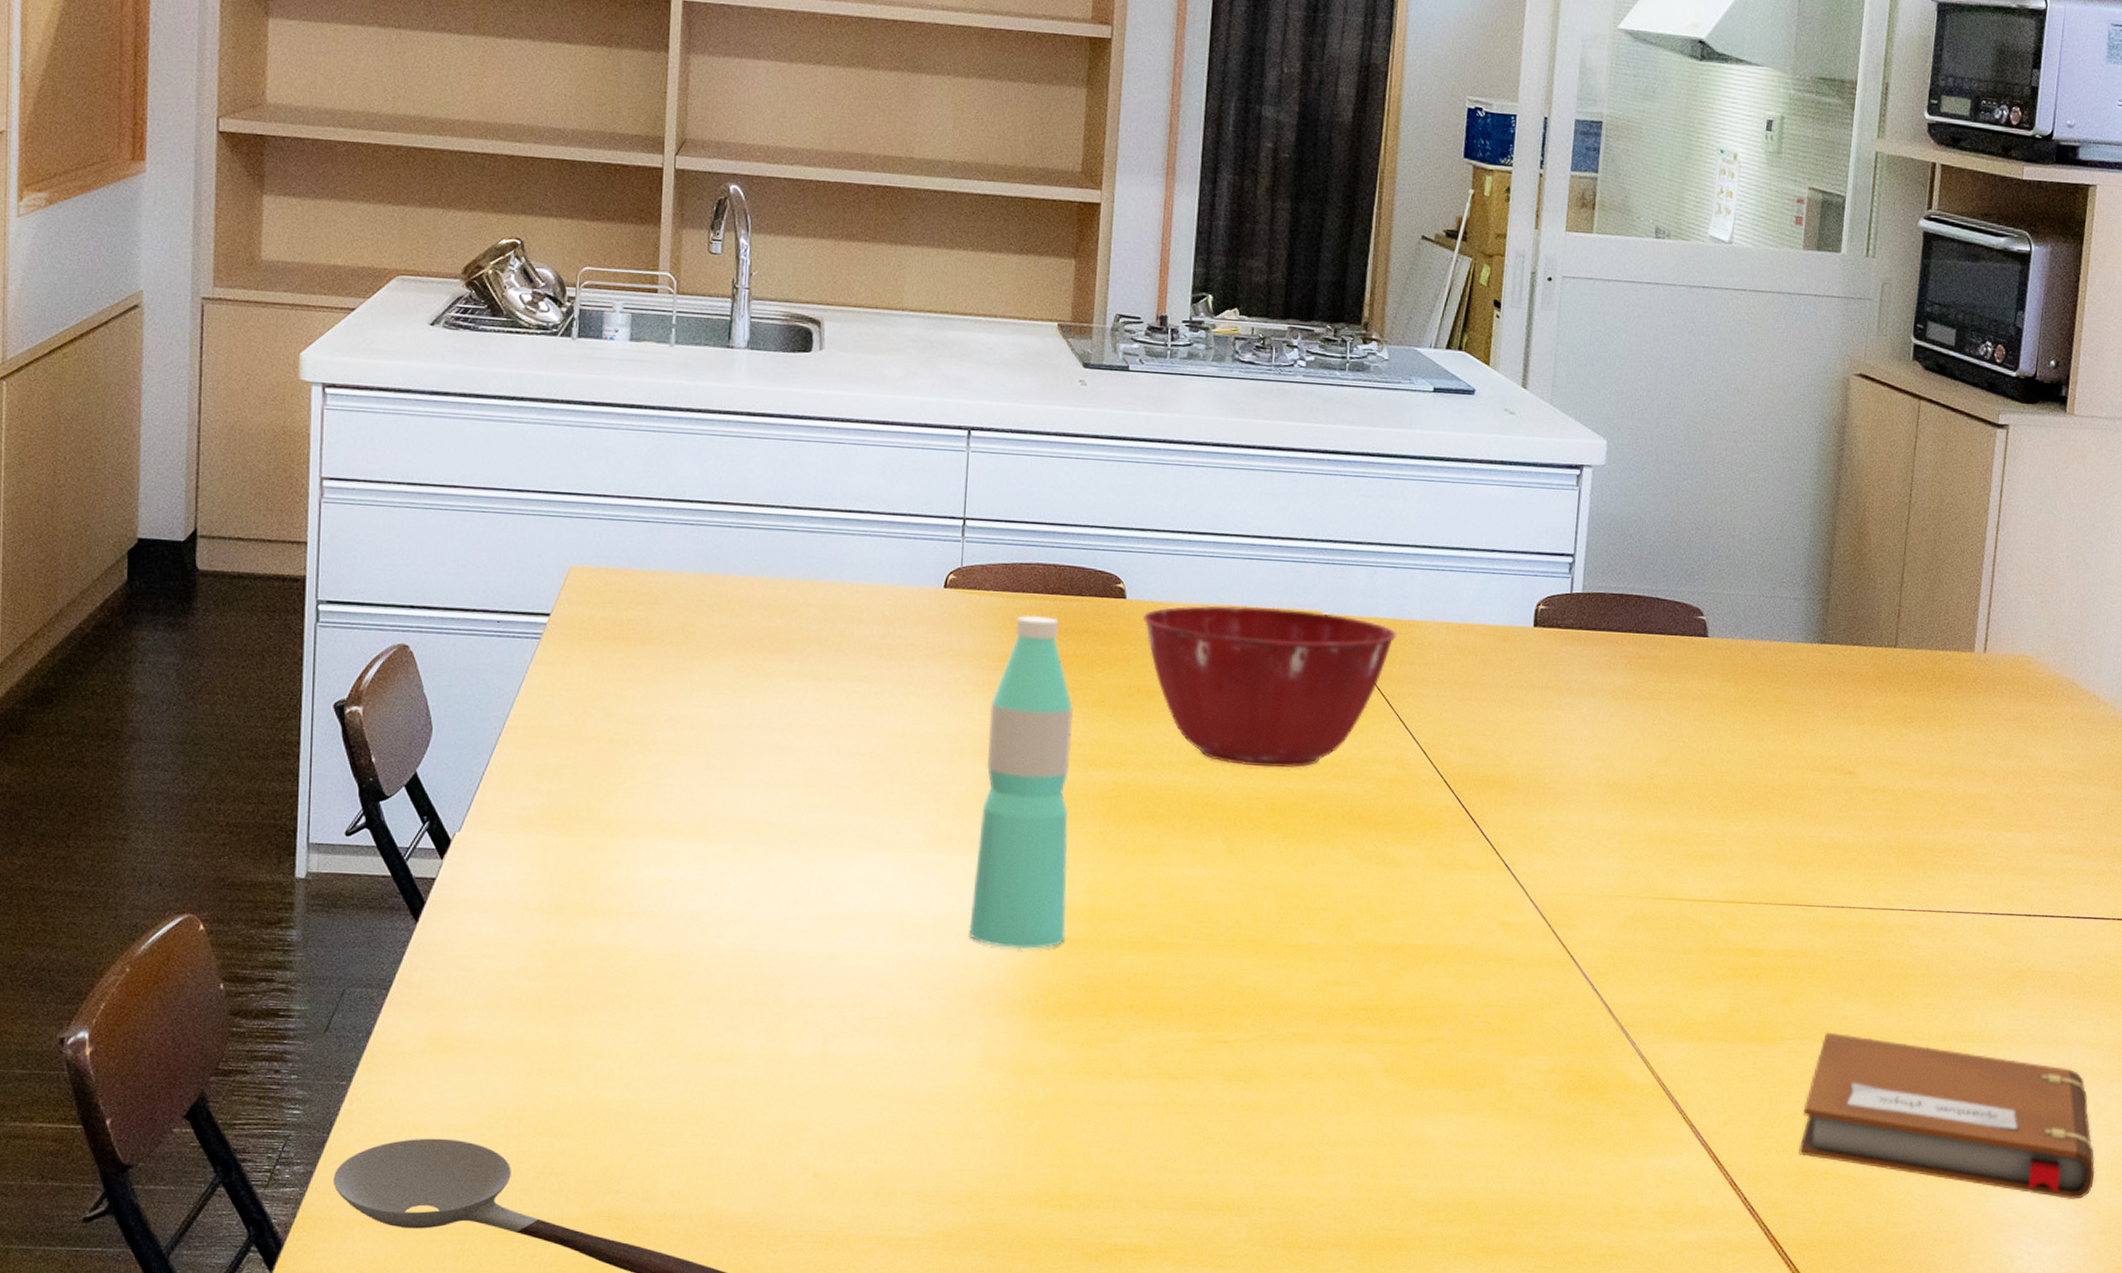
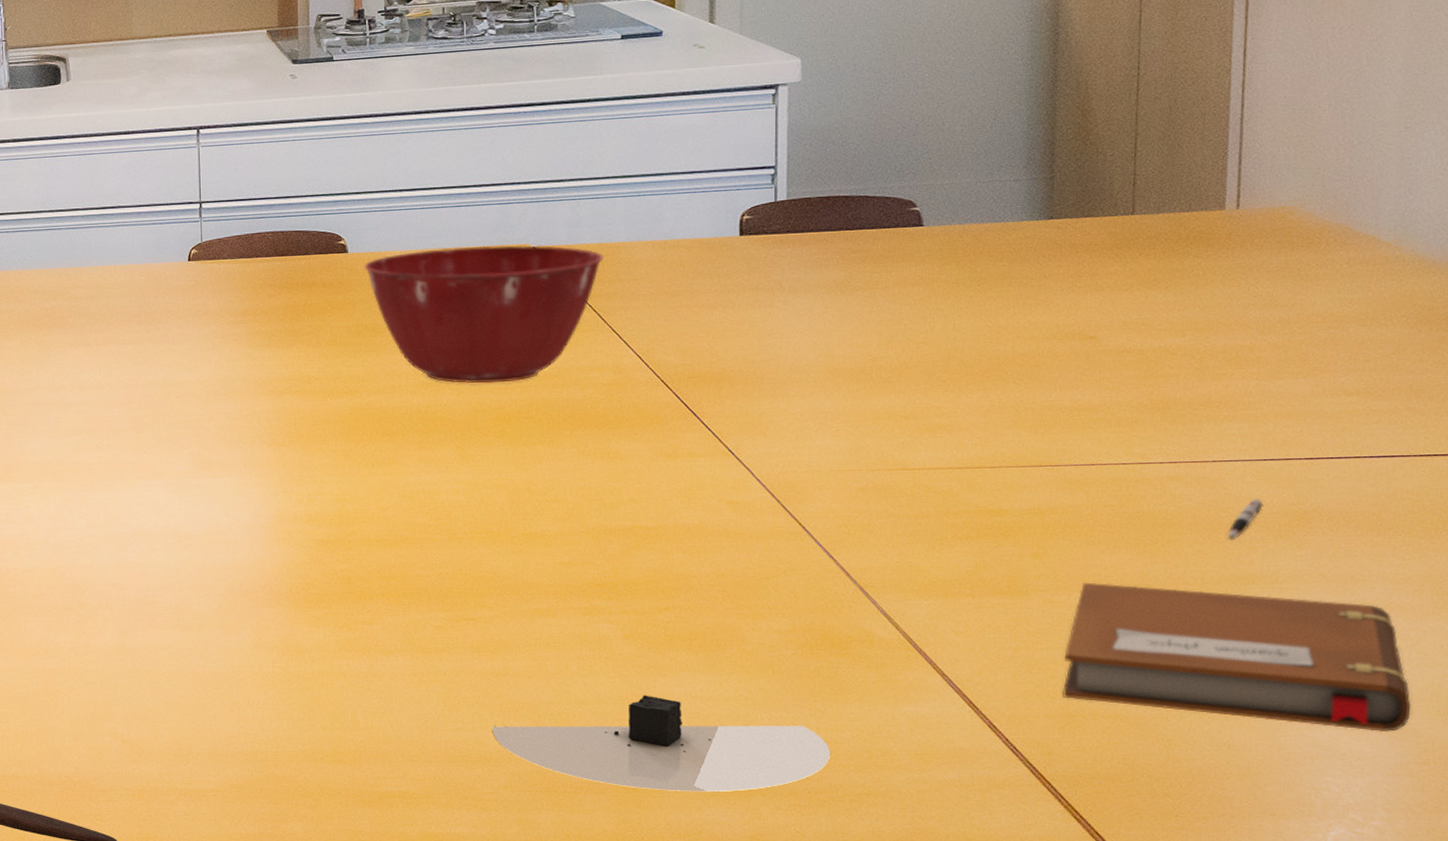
water bottle: present [969,615,1073,950] -> none [234,275,319,552]
plate: none [1237,1137,1579,1250] -> present [492,695,830,792]
pen: none [1955,953,1986,996] -> present [1228,499,1263,541]

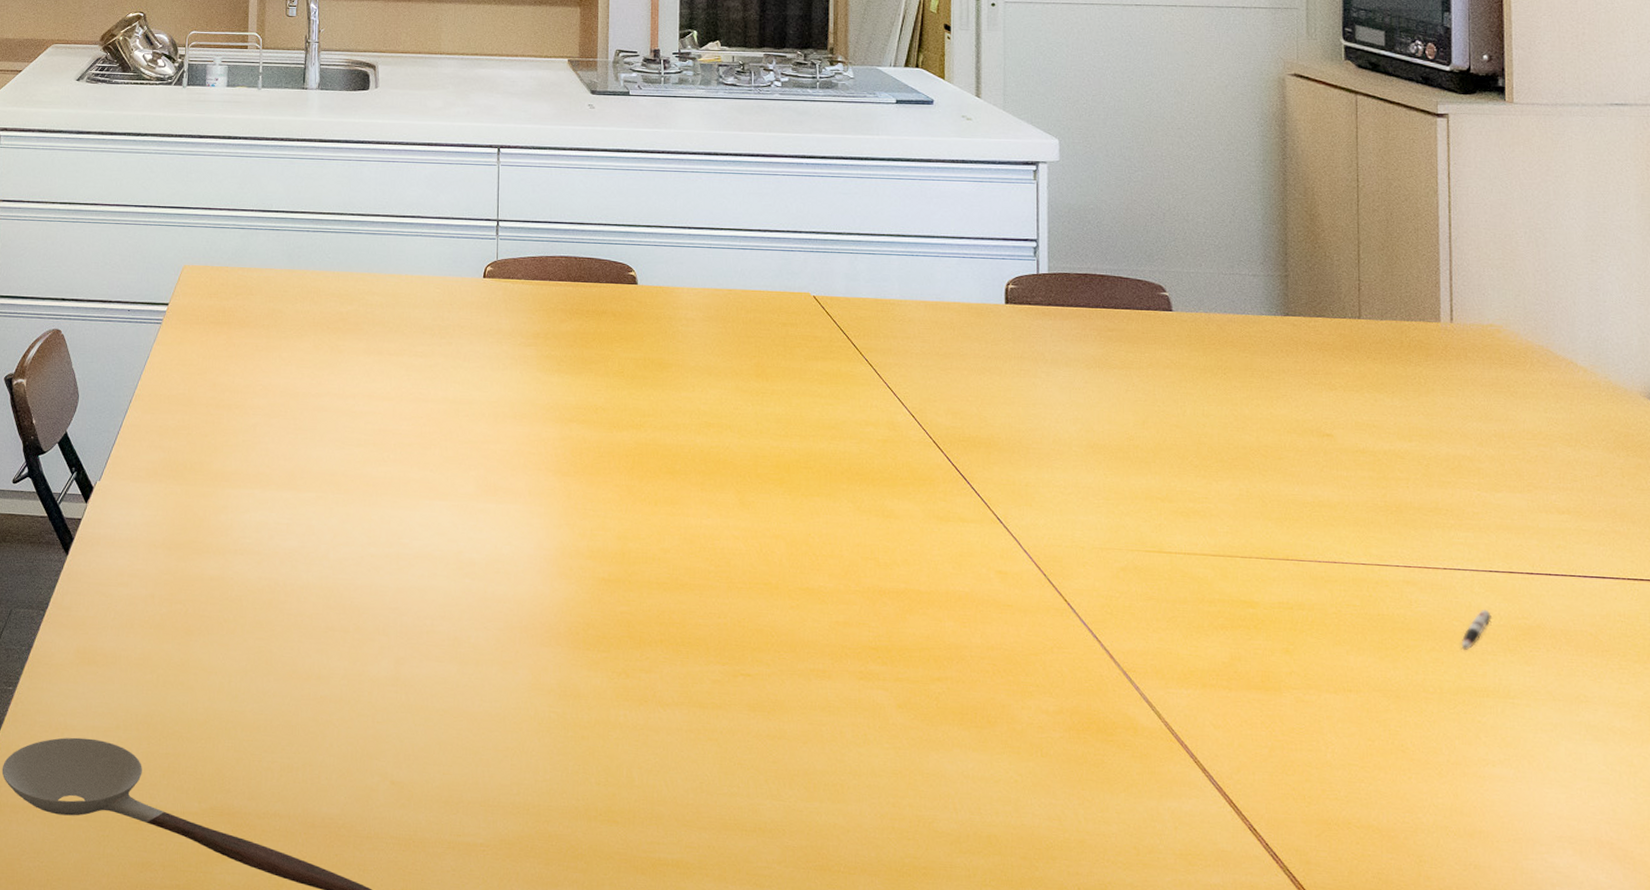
mixing bowl: present [364,245,605,384] -> none [652,289,880,430]
plate: present [492,695,830,792] -> none [767,770,1098,882]
notebook: present [1062,582,1411,731] -> none [1317,683,1640,862]

